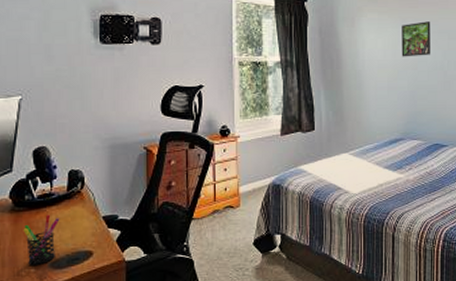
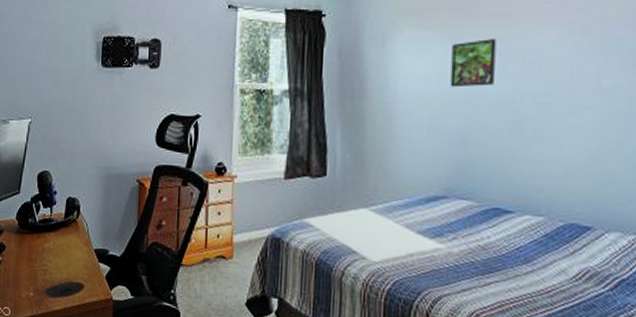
pen holder: present [23,214,60,265] -> none [25,239,57,290]

